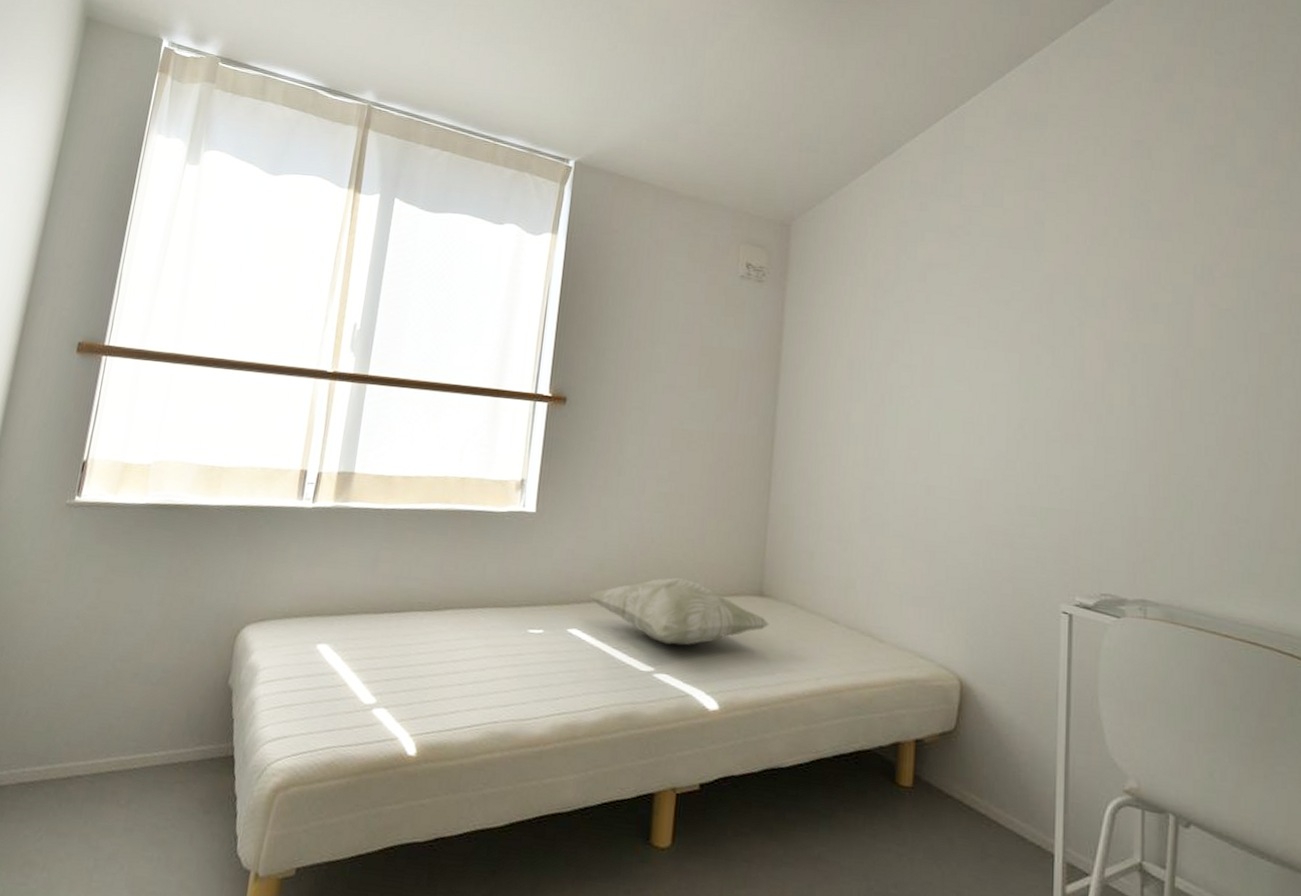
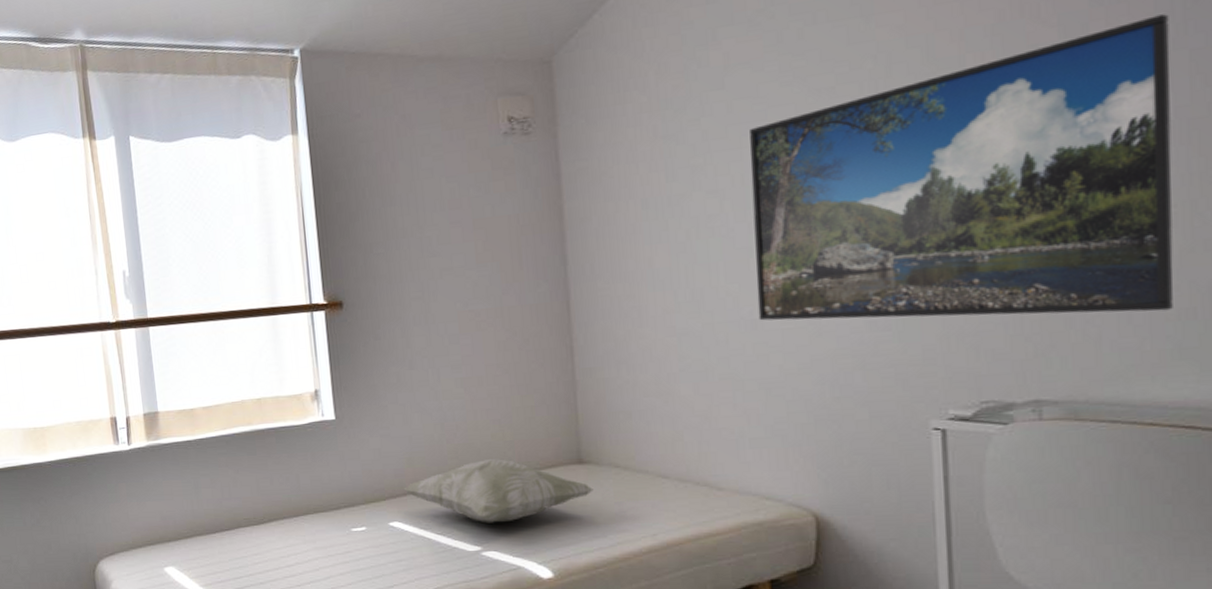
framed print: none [932,301,1247,539] -> present [749,14,1174,321]

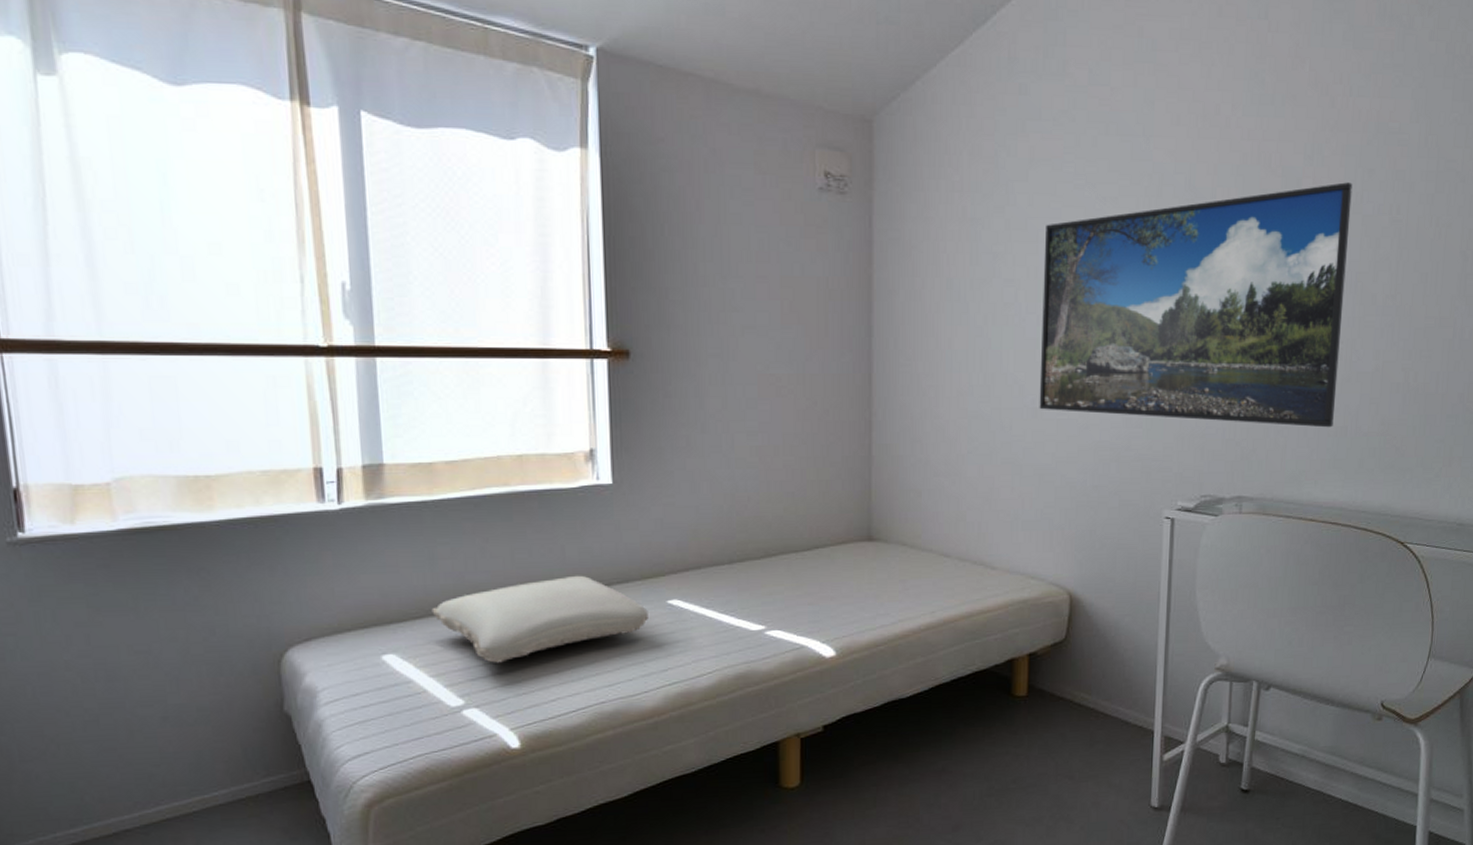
pillow: none [198,500,373,576] -> present [431,575,648,663]
decorative pillow: present [404,459,594,523] -> none [686,533,880,601]

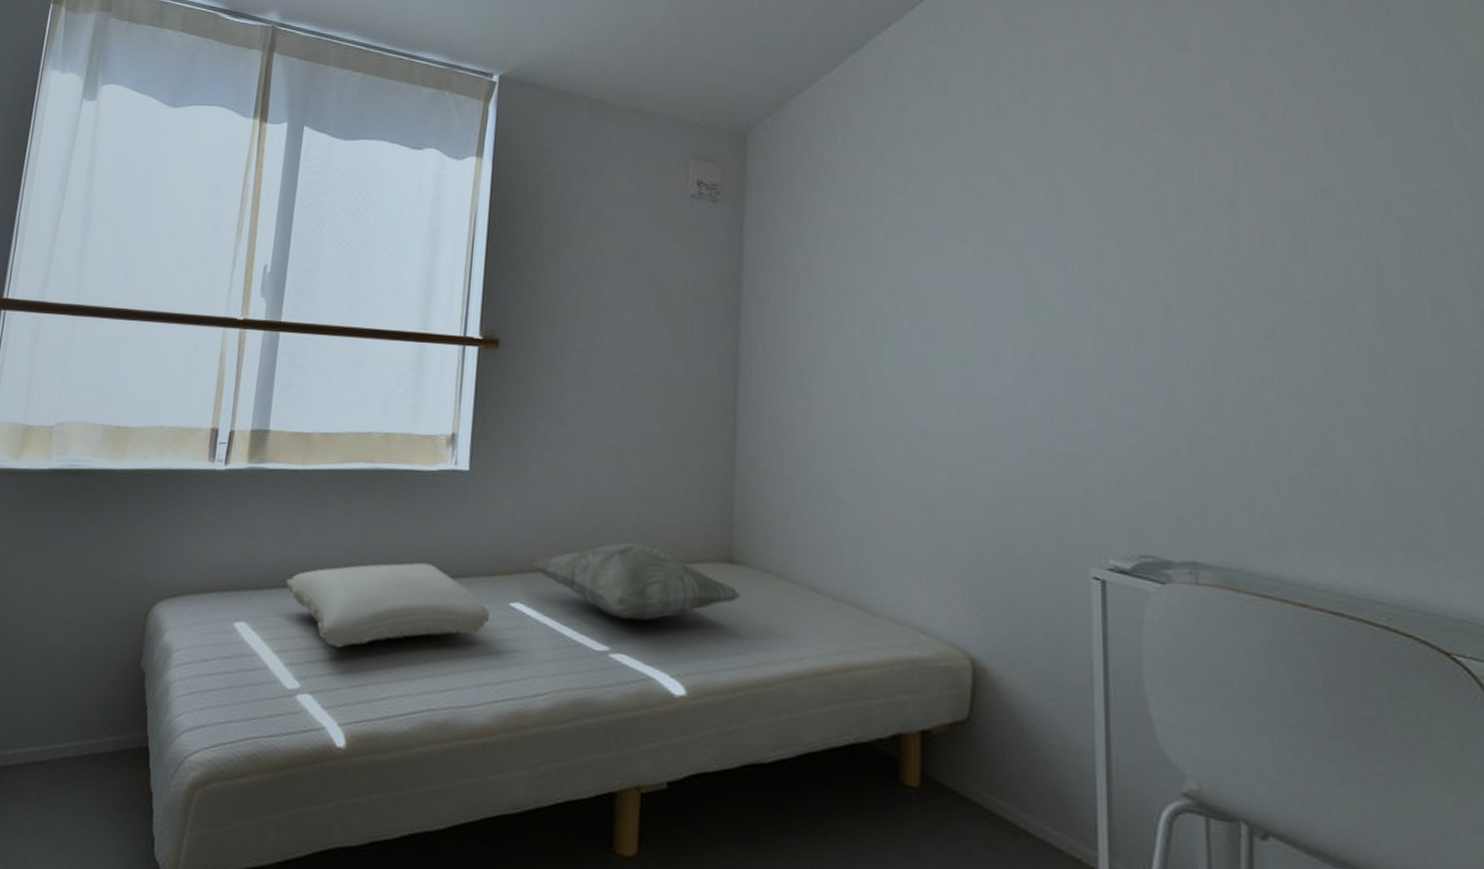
decorative pillow: none [686,533,880,601] -> present [532,542,741,621]
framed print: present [1039,182,1353,428] -> none [926,201,1317,487]

